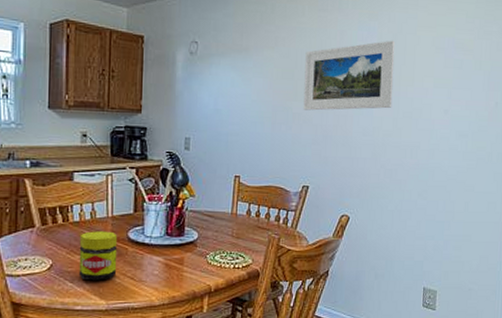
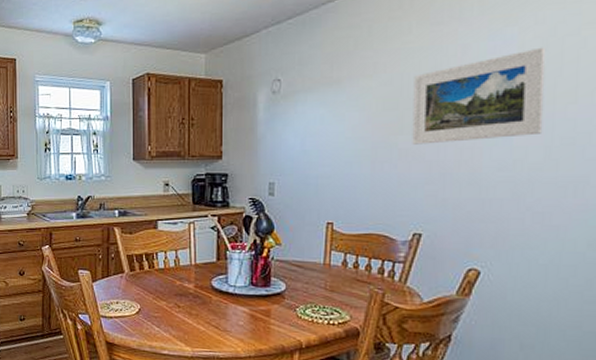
jar: present [78,231,118,281] -> none [165,278,201,327]

